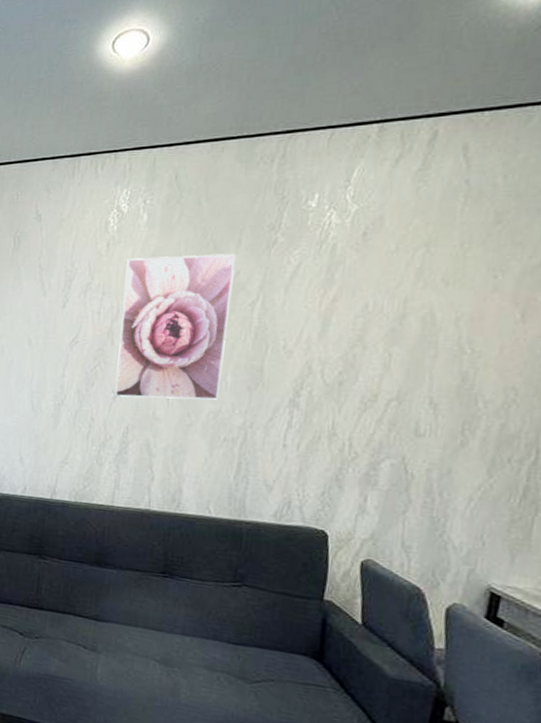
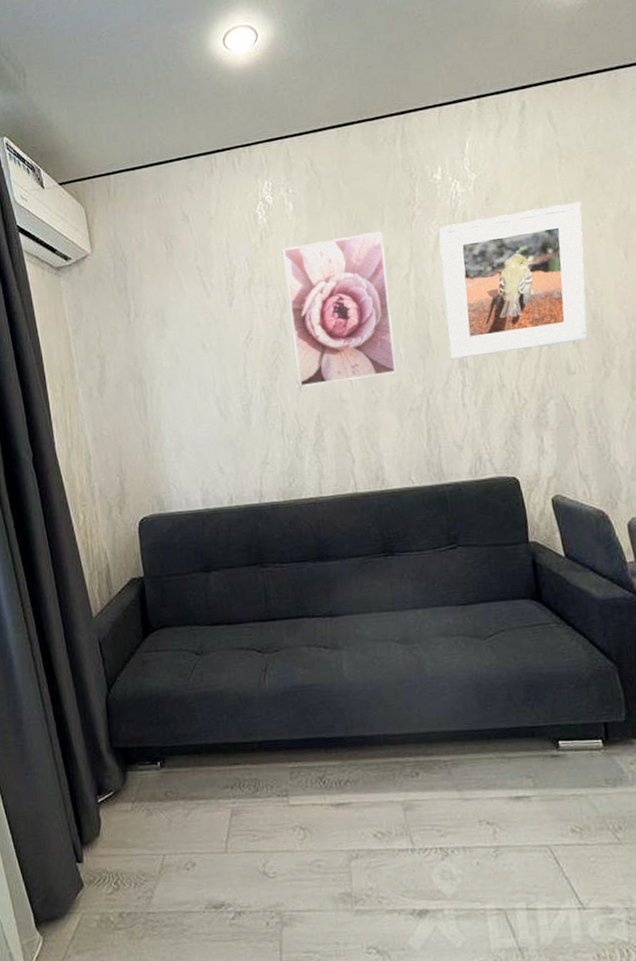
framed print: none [280,249,480,403] -> present [439,201,587,360]

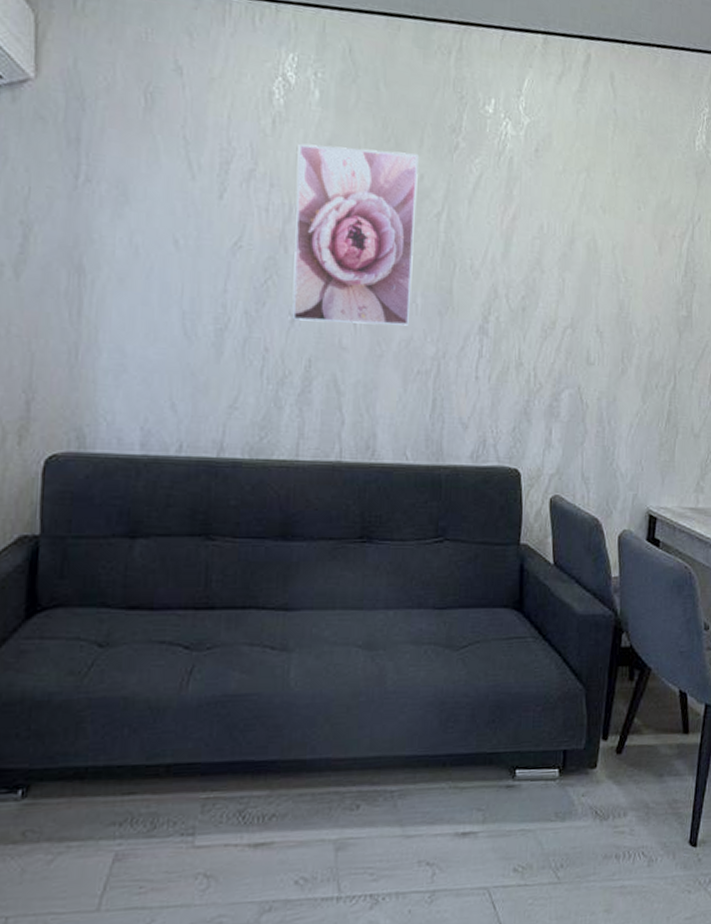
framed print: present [439,201,587,360] -> none [470,167,627,331]

